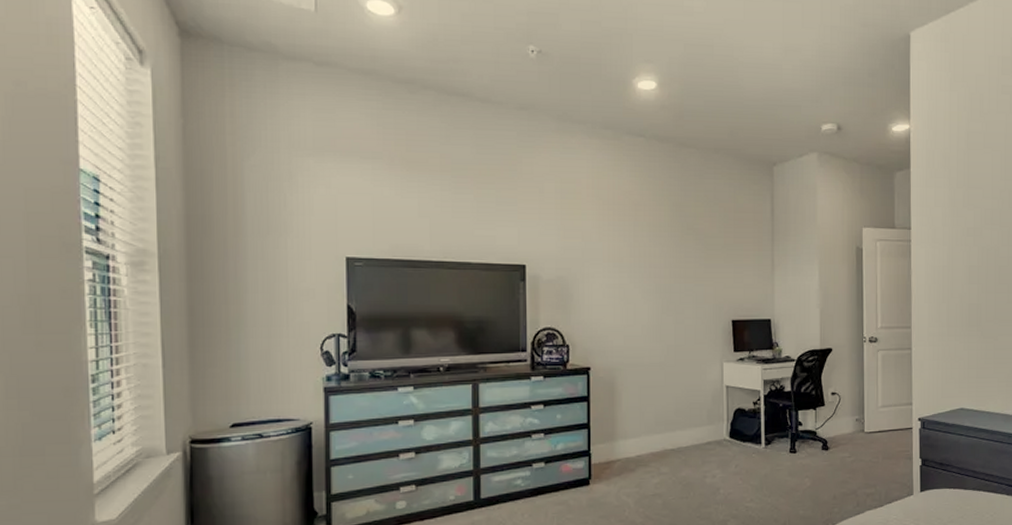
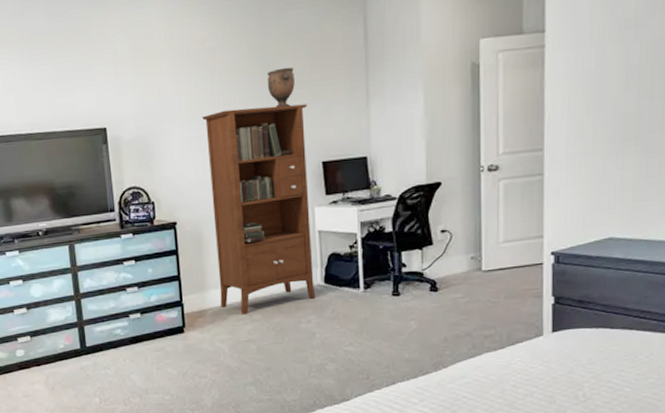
bookcase: none [622,262,721,468] -> present [201,104,316,315]
decorative urn: none [685,229,710,266] -> present [267,67,295,108]

